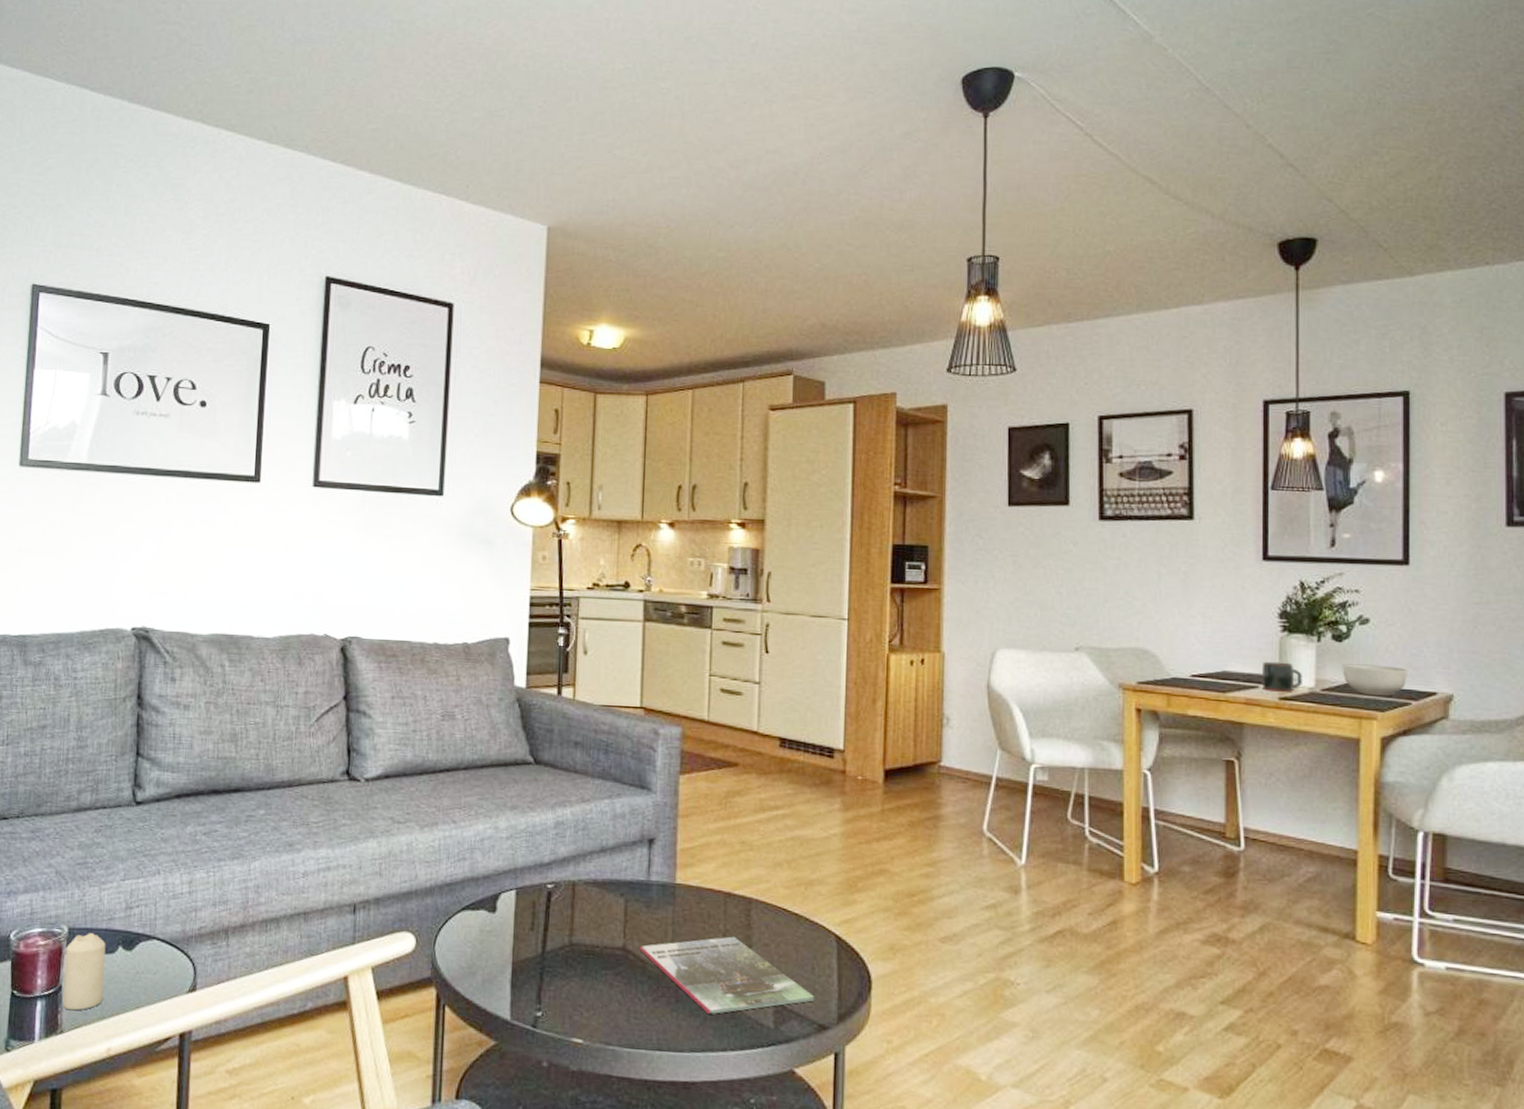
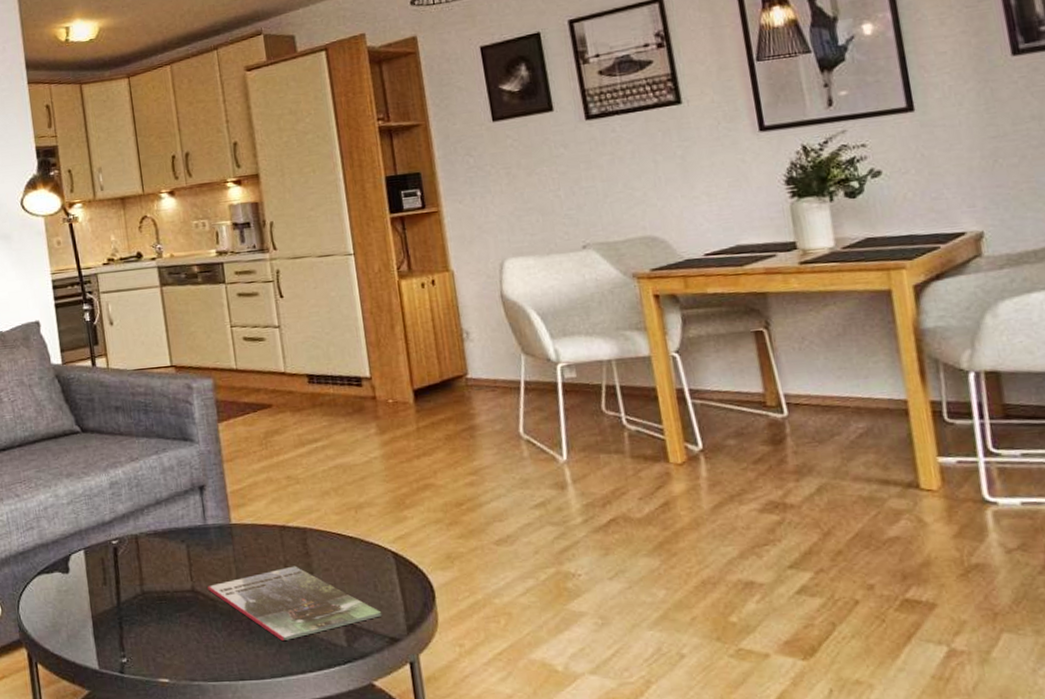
mug: present [1261,661,1302,692] -> none [776,227,821,258]
bowl: present [1342,663,1407,697] -> none [860,213,932,246]

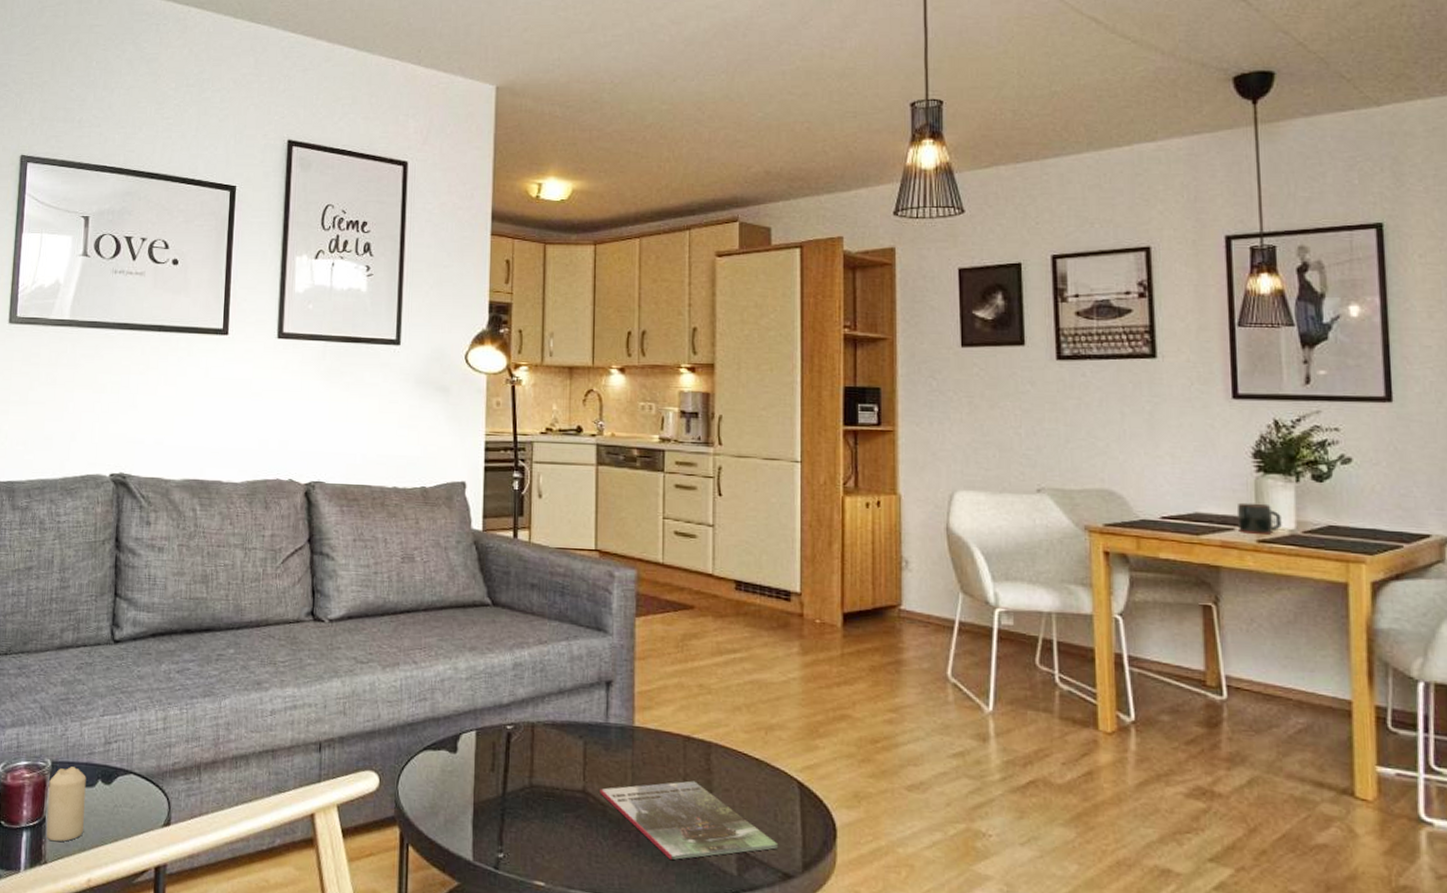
mug: none [776,227,821,258] -> present [1236,502,1282,535]

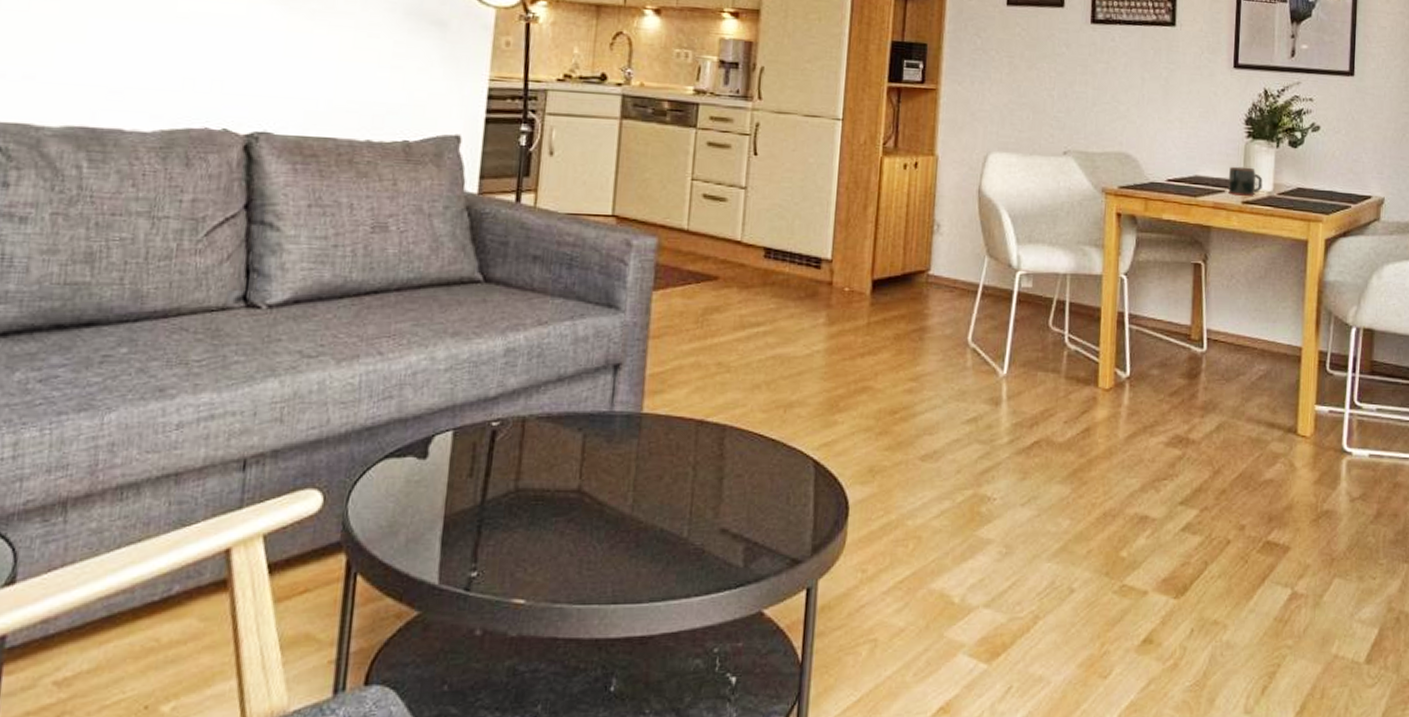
magazine: present [600,780,779,861] -> none [597,468,789,559]

